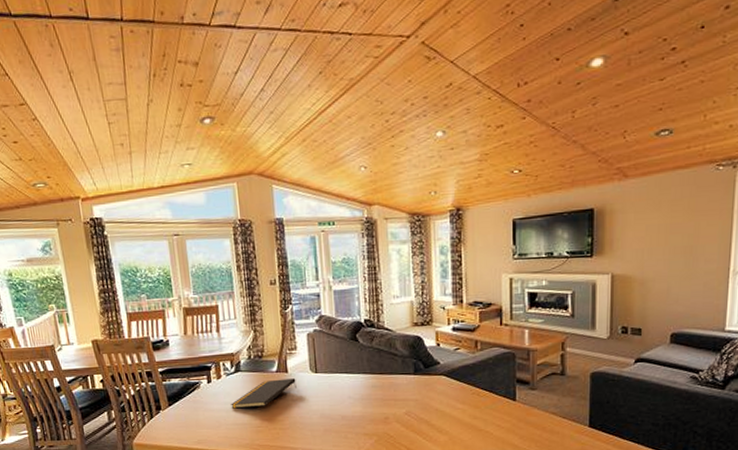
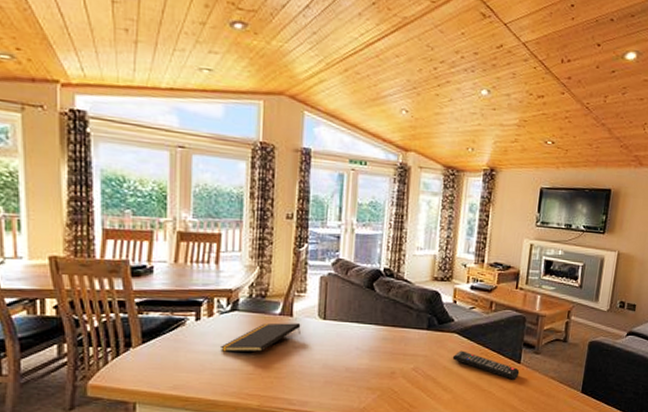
remote control: none [443,392,516,418] -> present [452,350,520,380]

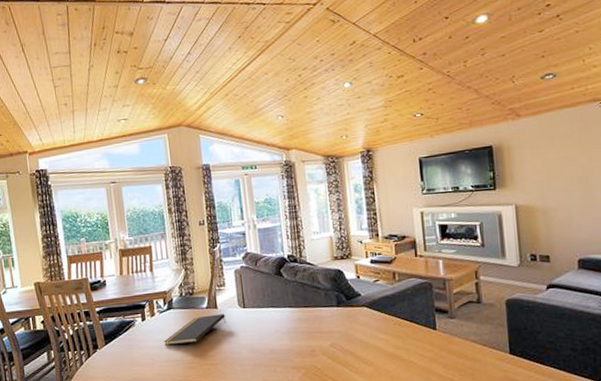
remote control: present [452,350,520,380] -> none [366,323,438,347]

